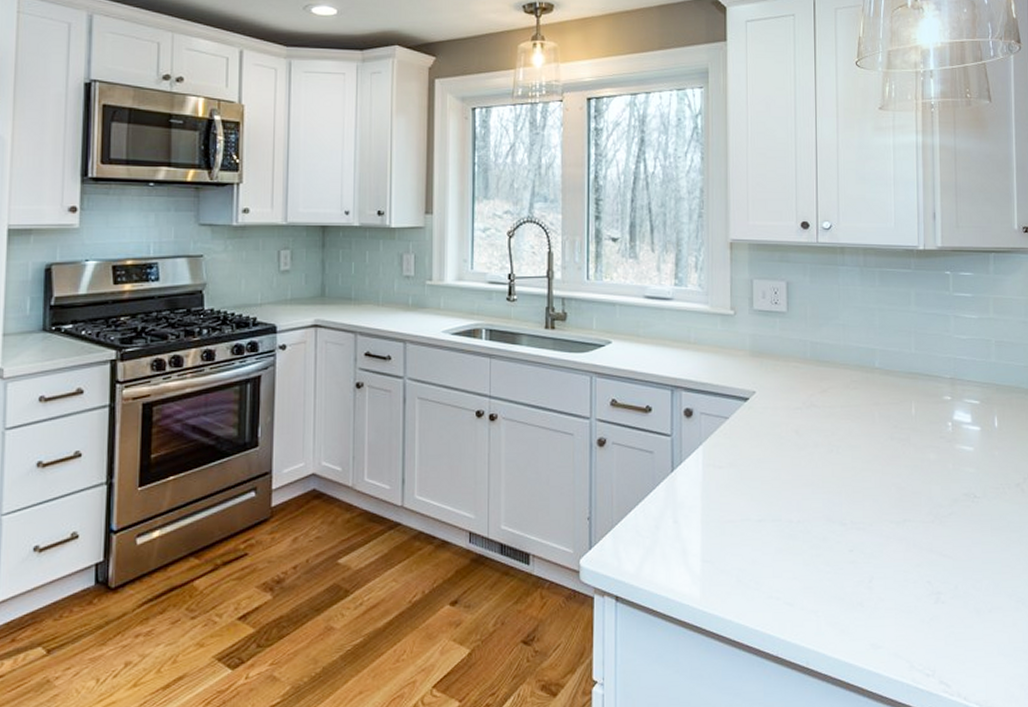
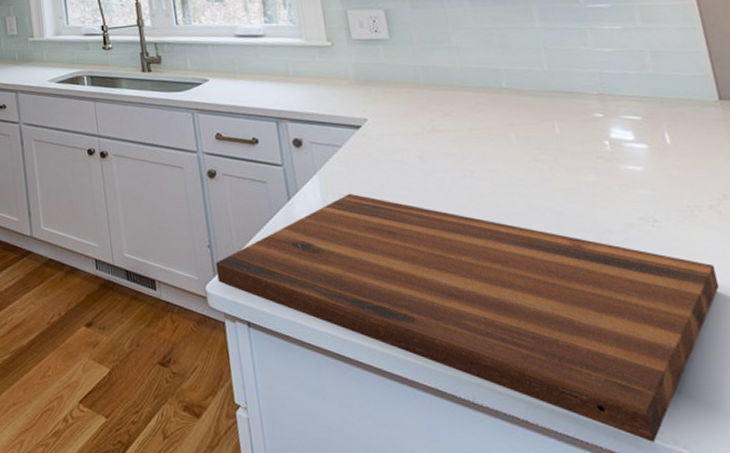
cutting board: none [593,465,1013,696] -> present [215,193,720,442]

